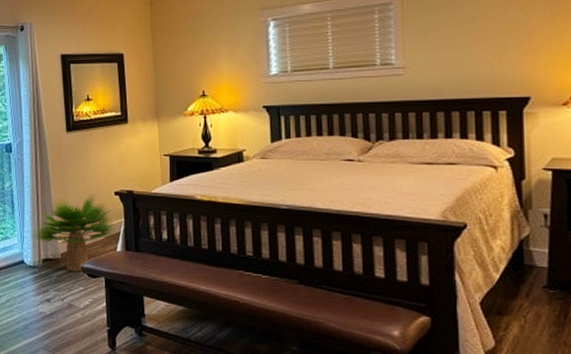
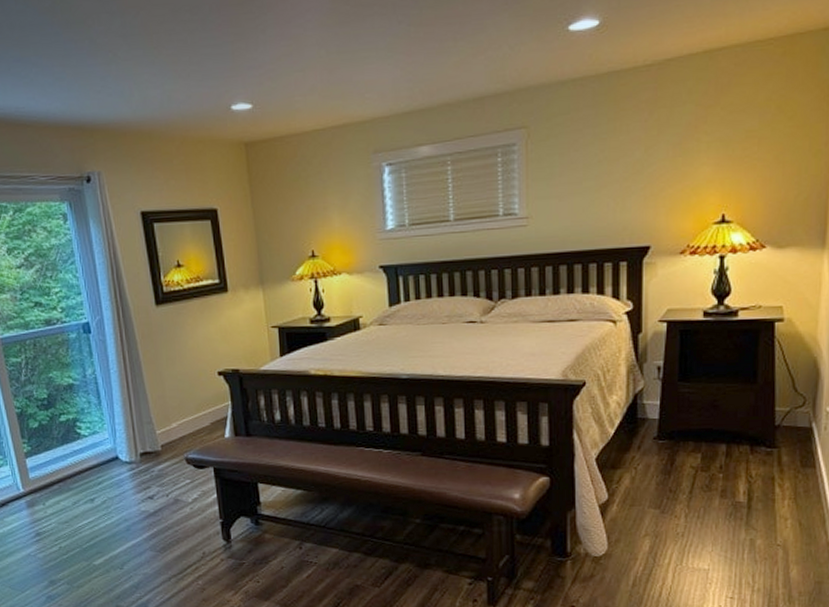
potted plant: present [33,194,116,272] -> none [126,375,222,464]

